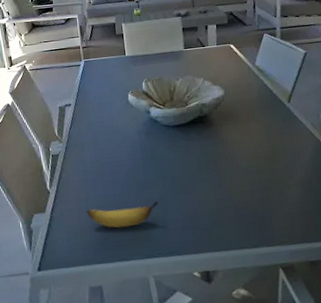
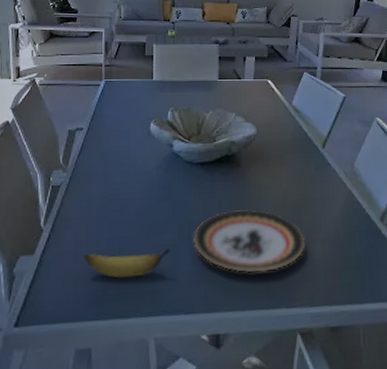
plate: none [177,162,280,219] -> present [193,209,306,273]

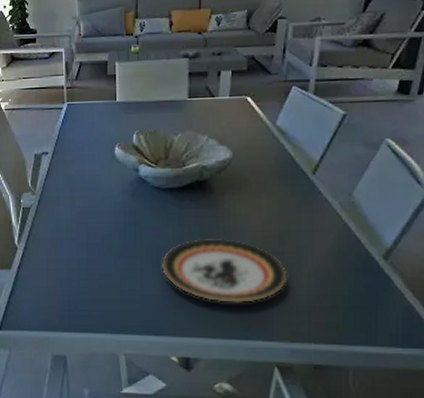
banana: present [84,248,170,279] -> none [55,272,138,297]

